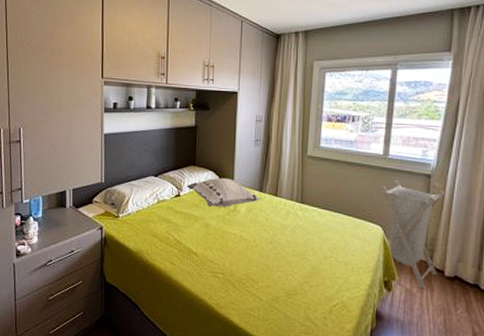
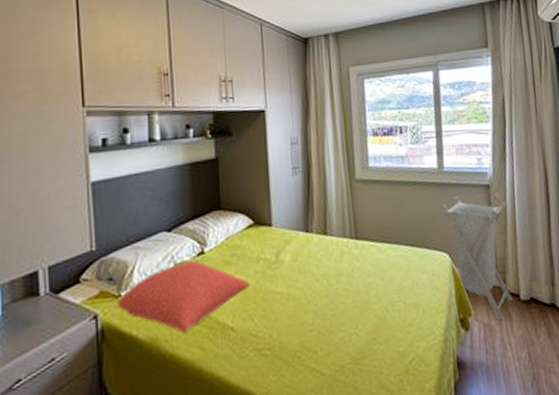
cushion: none [116,200,212,250] -> present [117,260,251,333]
decorative pillow: present [187,178,261,207] -> none [212,220,308,262]

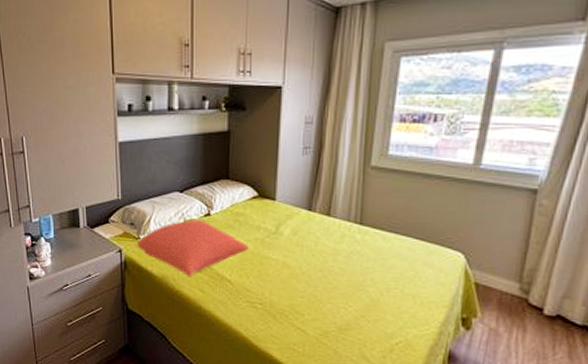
laundry hamper: present [441,196,513,322] -> none [467,197,554,330]

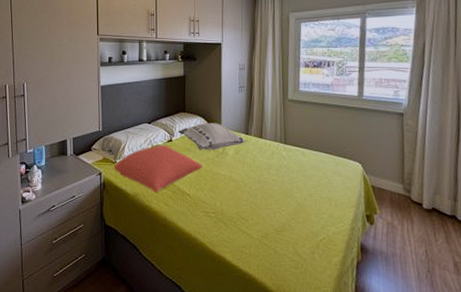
decorative pillow: none [218,194,309,229] -> present [178,123,247,150]

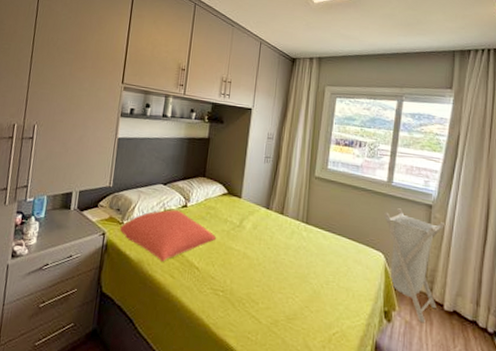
decorative pillow: present [178,123,247,150] -> none [195,191,267,222]
laundry hamper: none [358,120,417,222] -> present [384,208,445,323]

